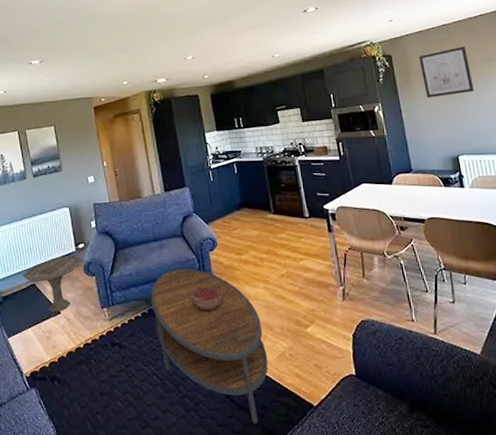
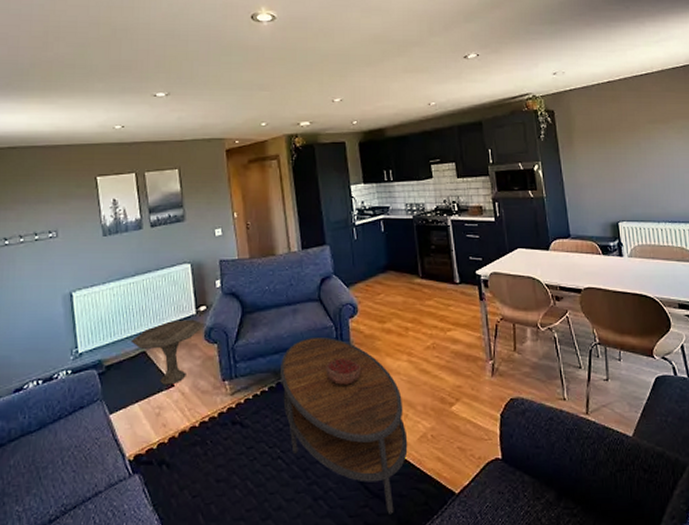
wall art: present [419,46,475,98] -> none [582,106,638,158]

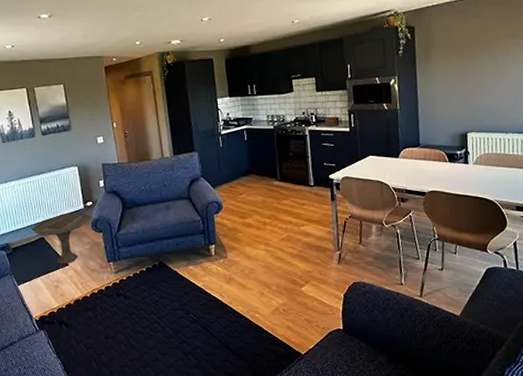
coffee table: present [281,338,408,514] -> none [156,229,263,368]
decorative bowl: present [326,357,360,385] -> none [194,246,224,268]

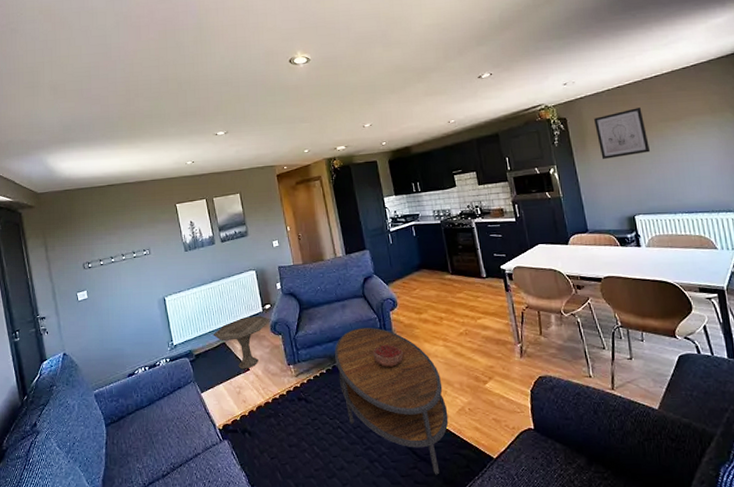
coffee table: none [156,229,263,368] -> present [335,327,449,475]
decorative bowl: none [194,246,224,268] -> present [373,344,403,367]
wall art: none [442,21,494,73] -> present [594,108,651,159]

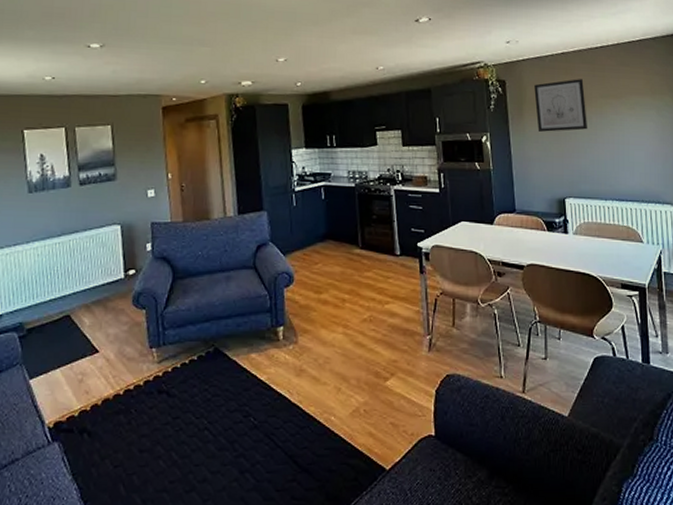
side table: present [213,316,269,370] -> none [54,283,132,351]
coffee table: present [335,327,449,475] -> none [211,306,340,489]
decorative bowl: present [373,344,403,367] -> none [258,328,294,356]

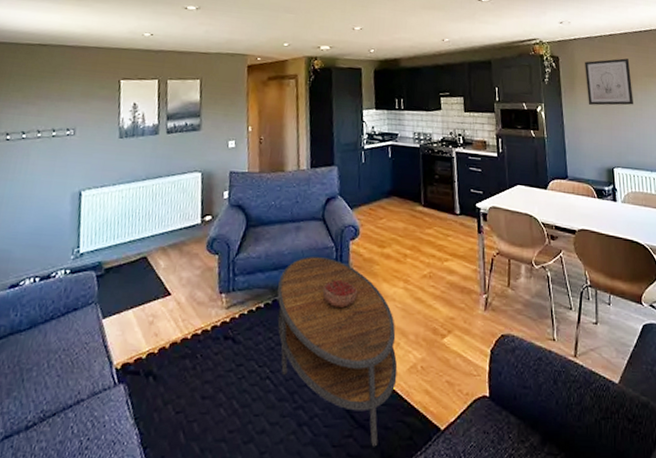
coffee table: none [211,306,340,489] -> present [277,256,398,447]
decorative bowl: none [258,328,294,356] -> present [322,279,357,308]

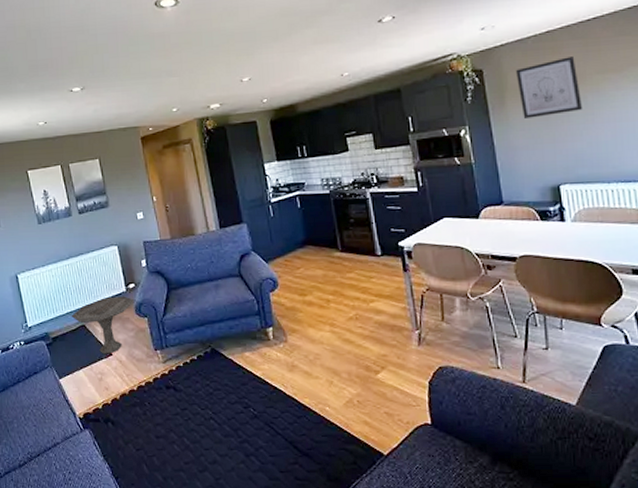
side table: none [133,227,207,294] -> present [71,296,133,354]
coffee table: present [277,256,398,447] -> none [207,310,334,471]
decorative bowl: present [322,279,357,308] -> none [250,329,284,354]

